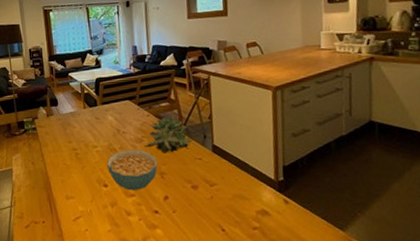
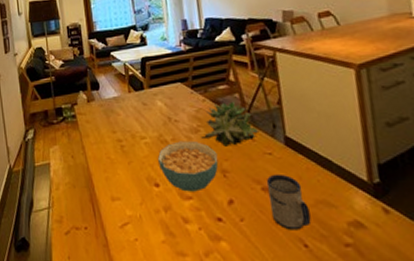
mug: none [195,174,229,219] -> present [266,173,312,230]

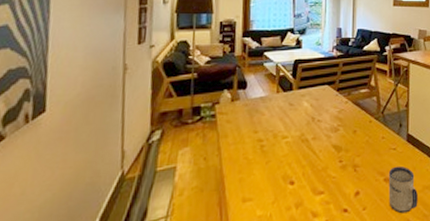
cereal bowl: present [157,141,219,192] -> none [296,139,352,188]
succulent plant: present [201,101,259,147] -> none [340,103,389,144]

